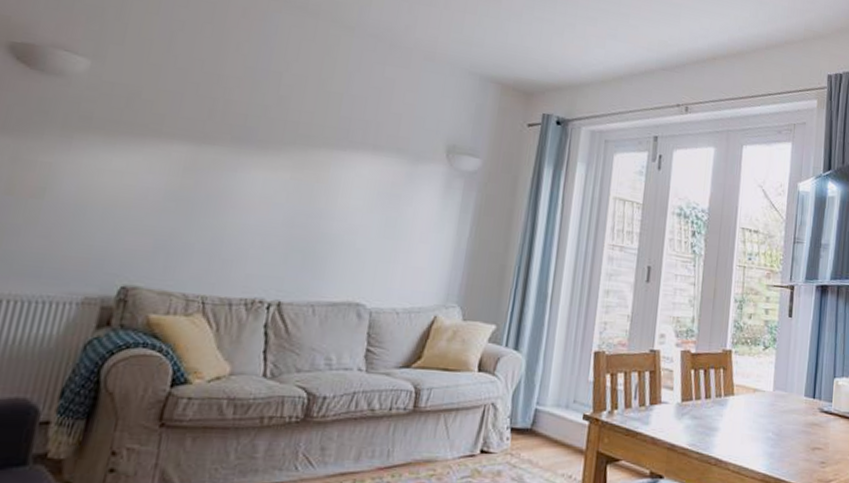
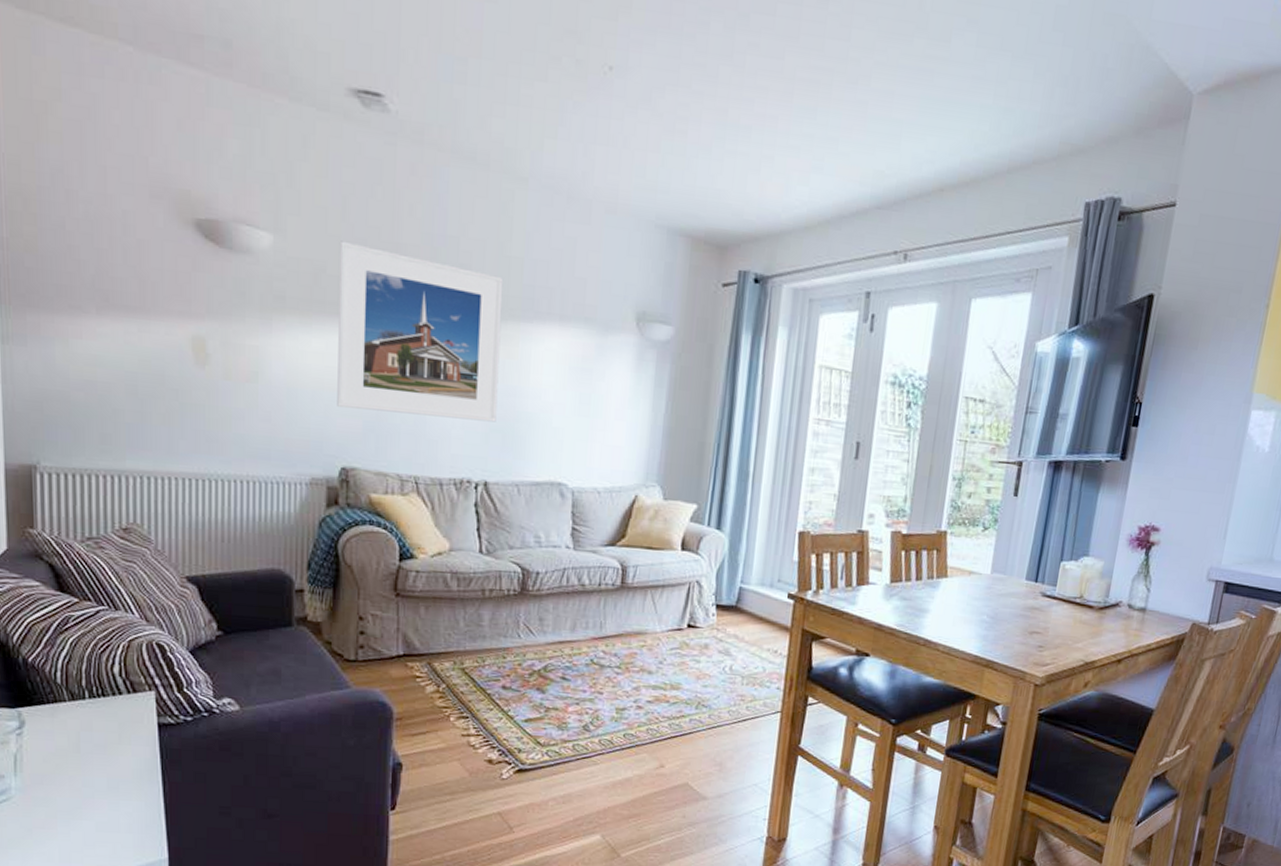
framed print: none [128,69,322,243] -> present [337,240,504,422]

